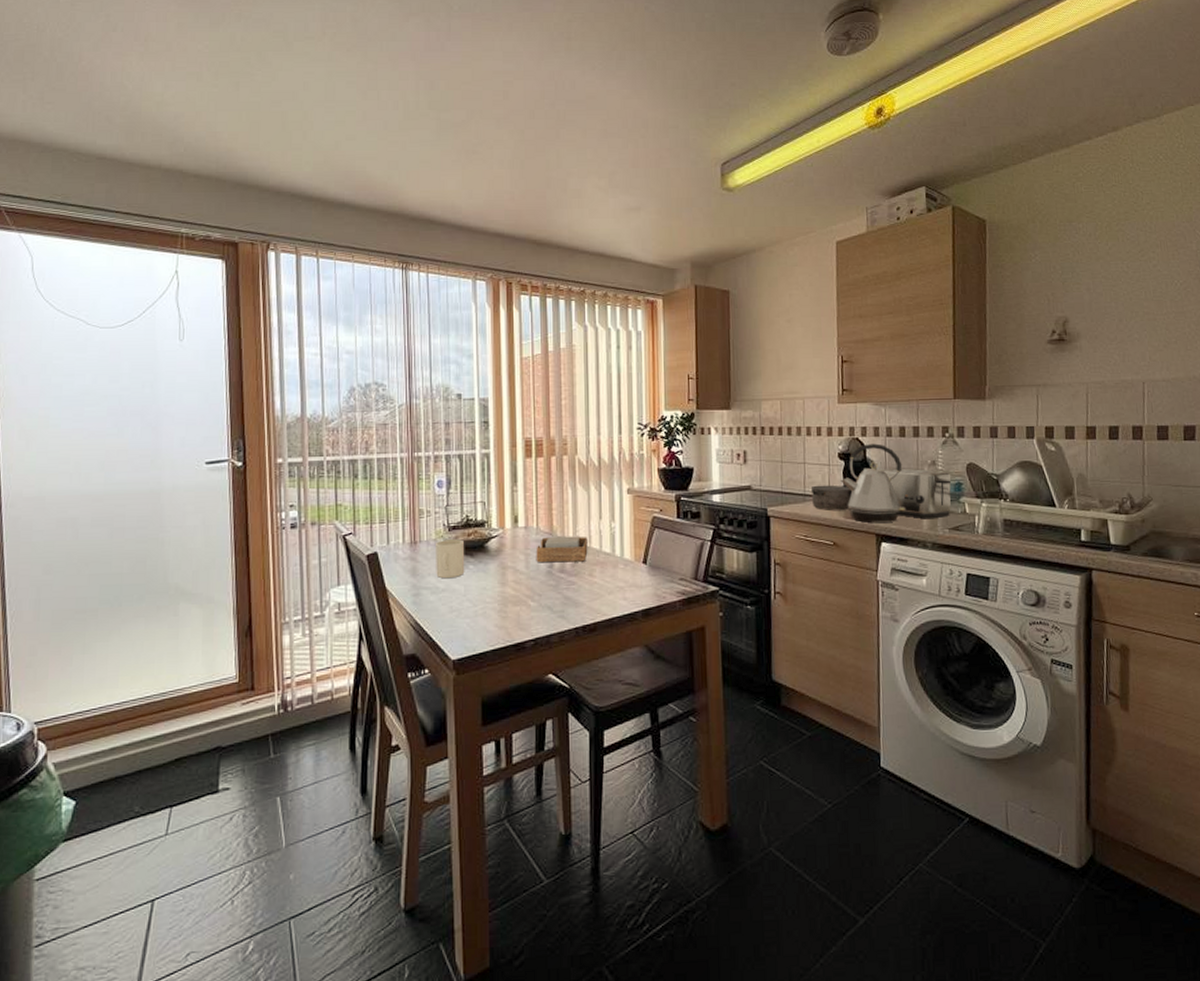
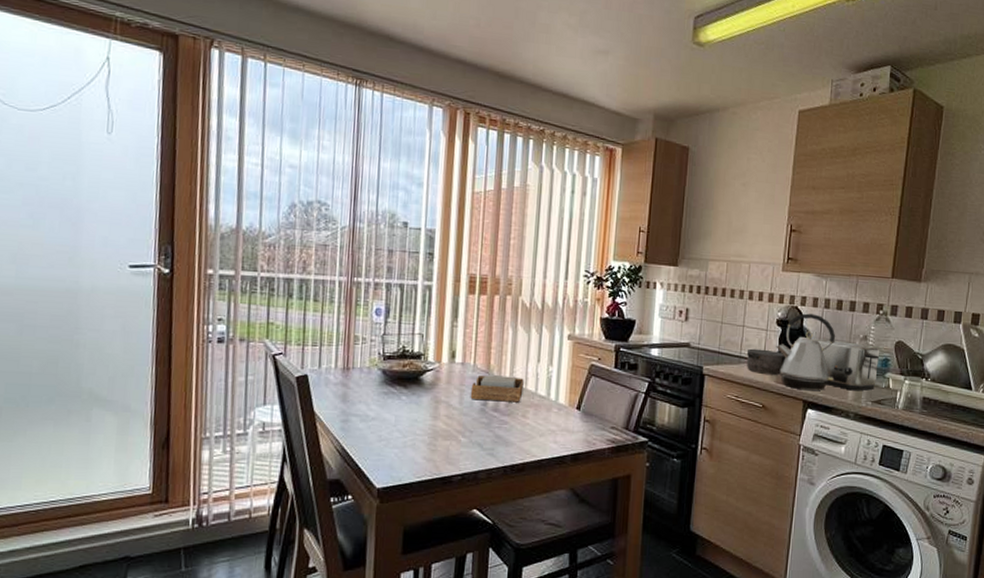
cup: present [436,539,465,579] -> none [367,368,399,408]

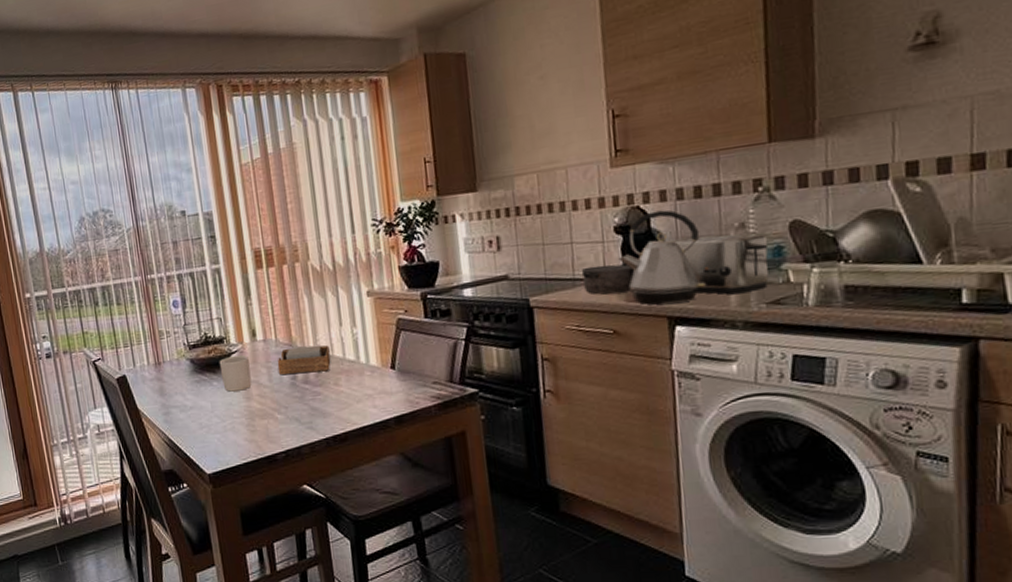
mug: none [411,374,443,409] -> present [219,355,252,392]

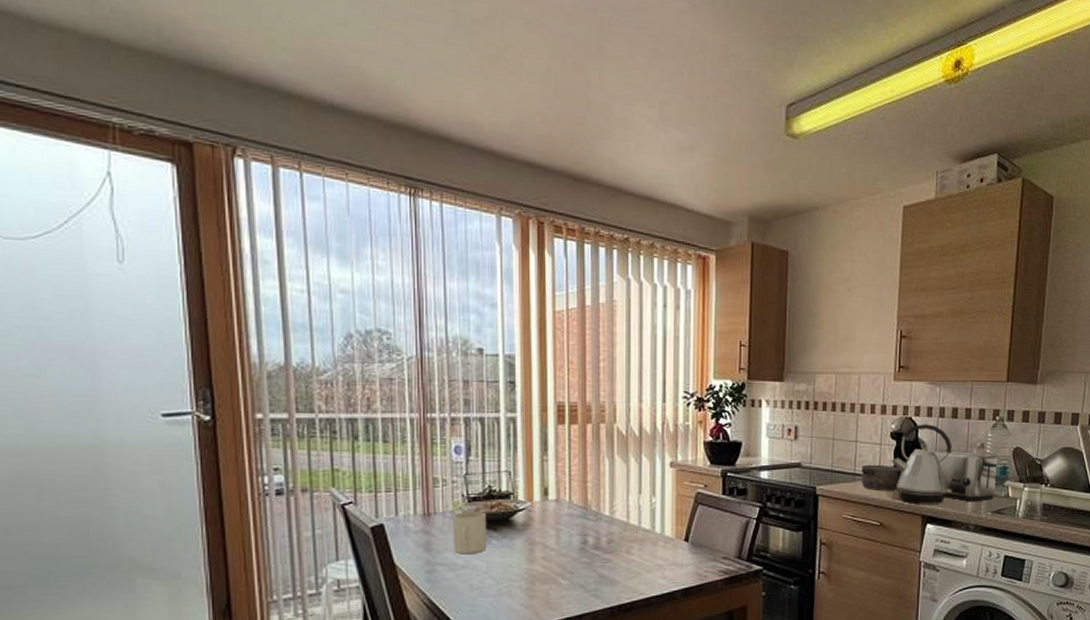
cup: none [179,357,210,397] -> present [453,512,488,555]
mug: present [219,355,252,392] -> none [502,514,537,552]
napkin holder: present [277,345,331,376] -> none [568,511,625,539]

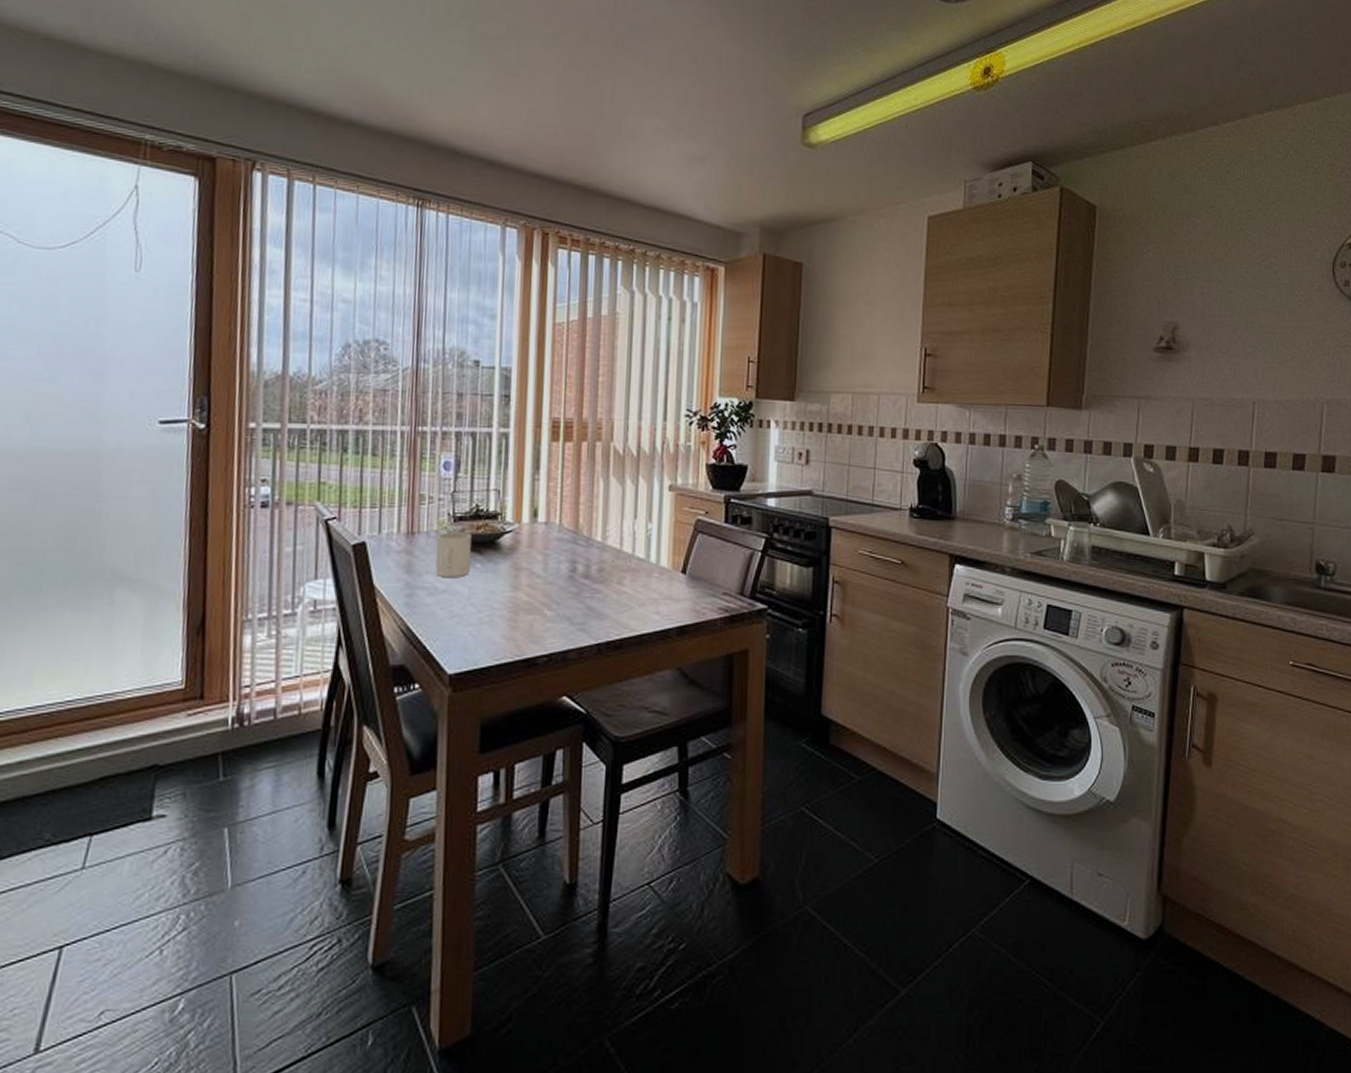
cooking pot: present [861,464,901,490] -> none [880,494,926,525]
kettle: present [891,424,953,505] -> none [914,451,985,543]
toaster: present [930,450,998,502] -> none [958,480,1038,541]

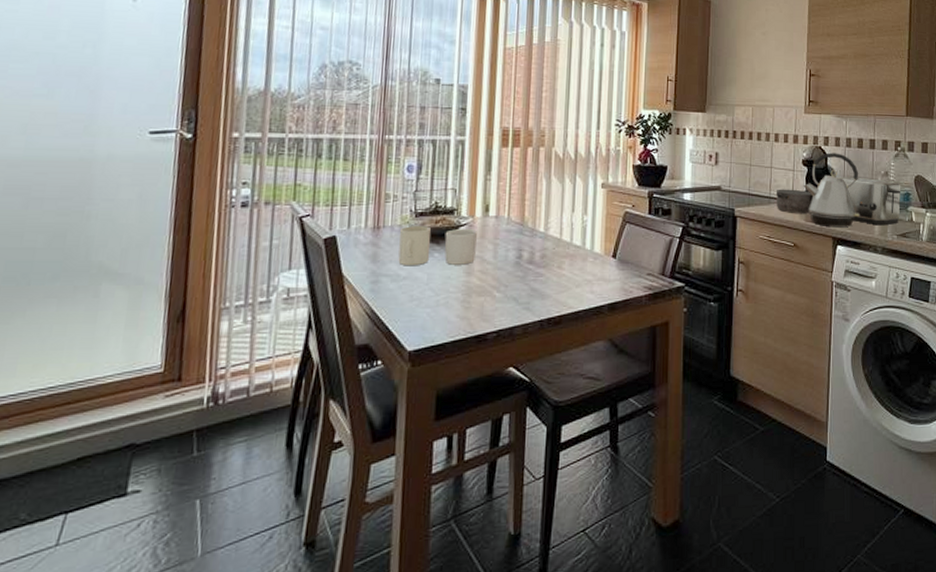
mug: none [487,537,524,578] -> present [444,229,477,265]
cooking pot: none [880,494,926,525] -> present [776,189,813,213]
kettle: none [914,451,985,543] -> present [803,152,860,228]
toaster: none [958,480,1038,541] -> present [838,176,901,226]

